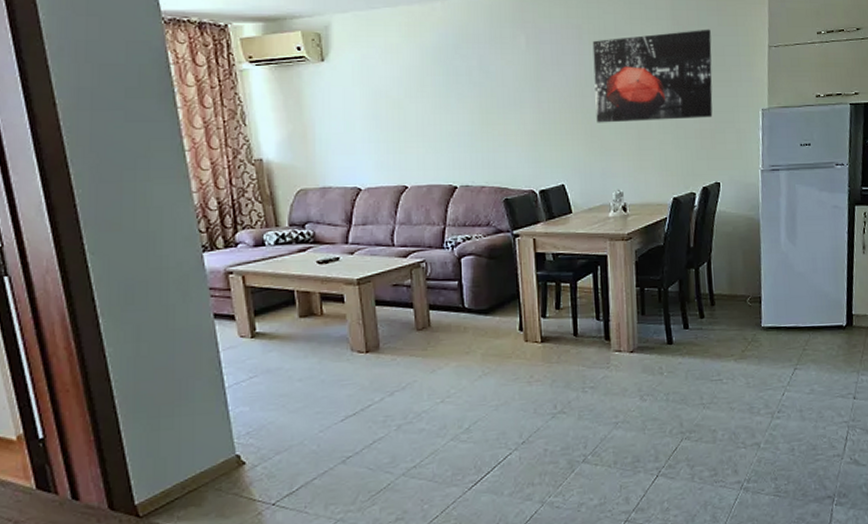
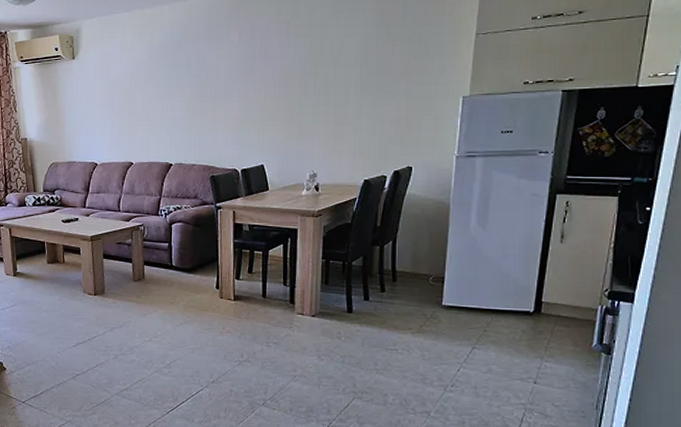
wall art: present [592,29,713,123] -> none [297,19,416,110]

